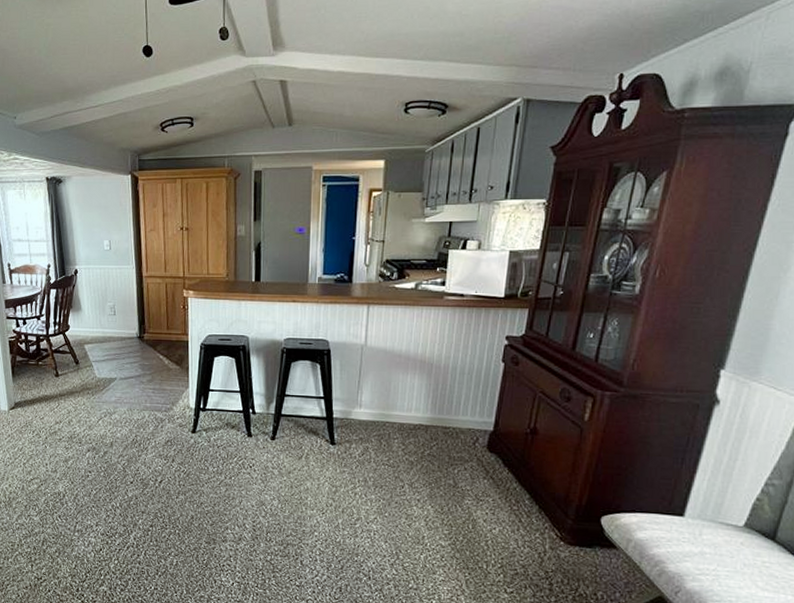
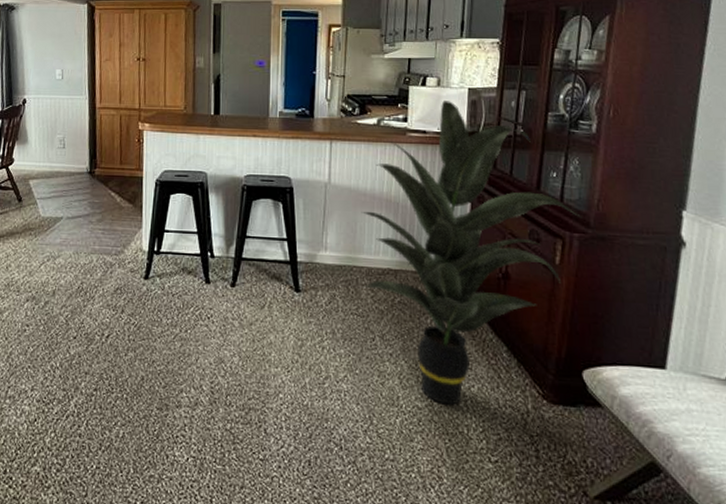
indoor plant: none [395,264,616,545] -> present [361,101,582,405]

